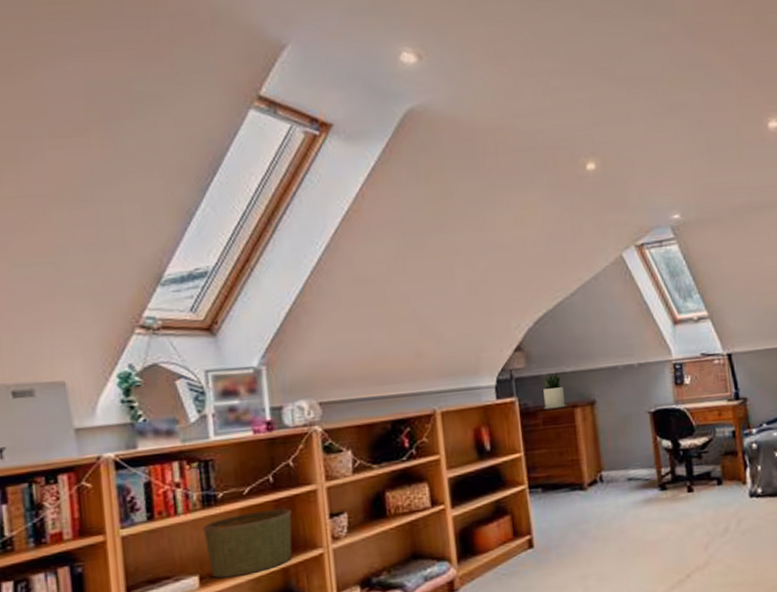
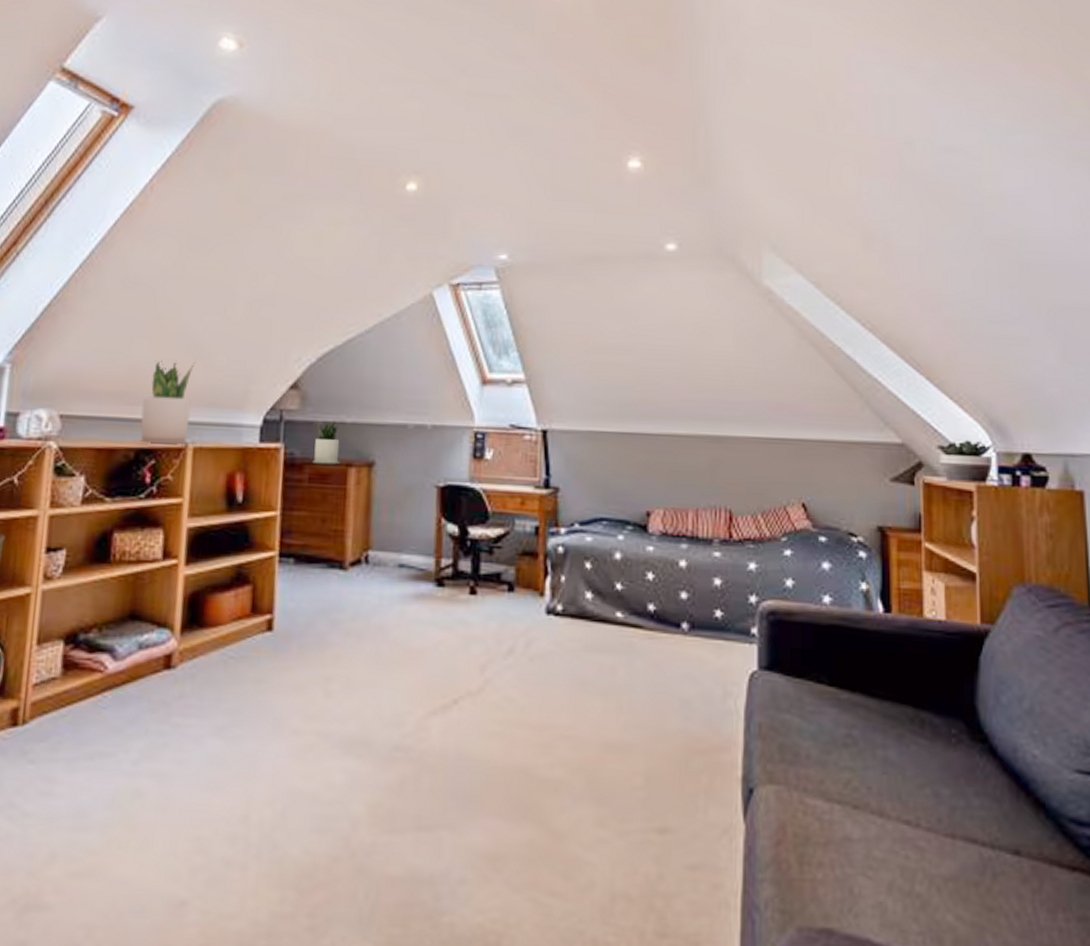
planter: none [389,340,434,415] -> present [140,360,196,445]

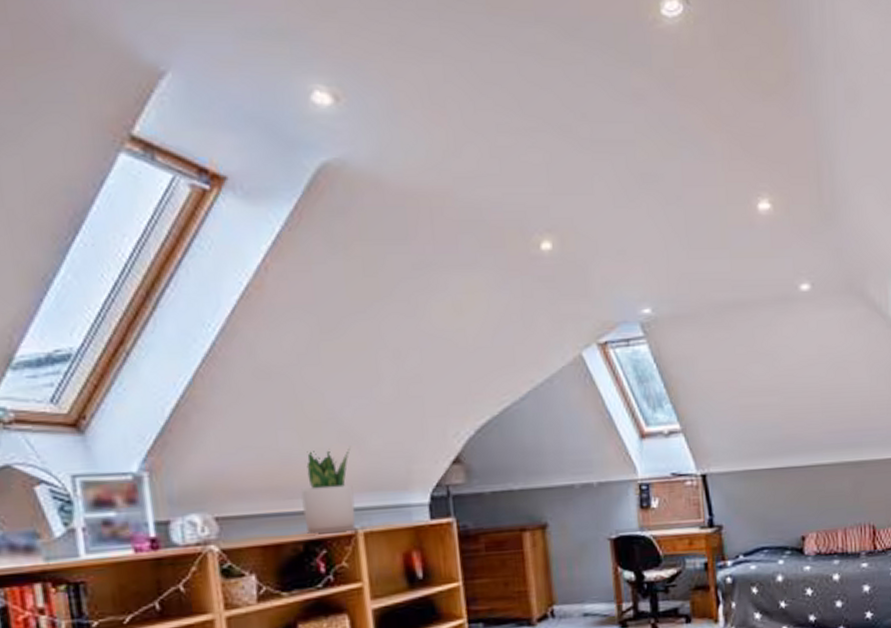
planter: present [311,421,340,466] -> none [485,489,514,534]

